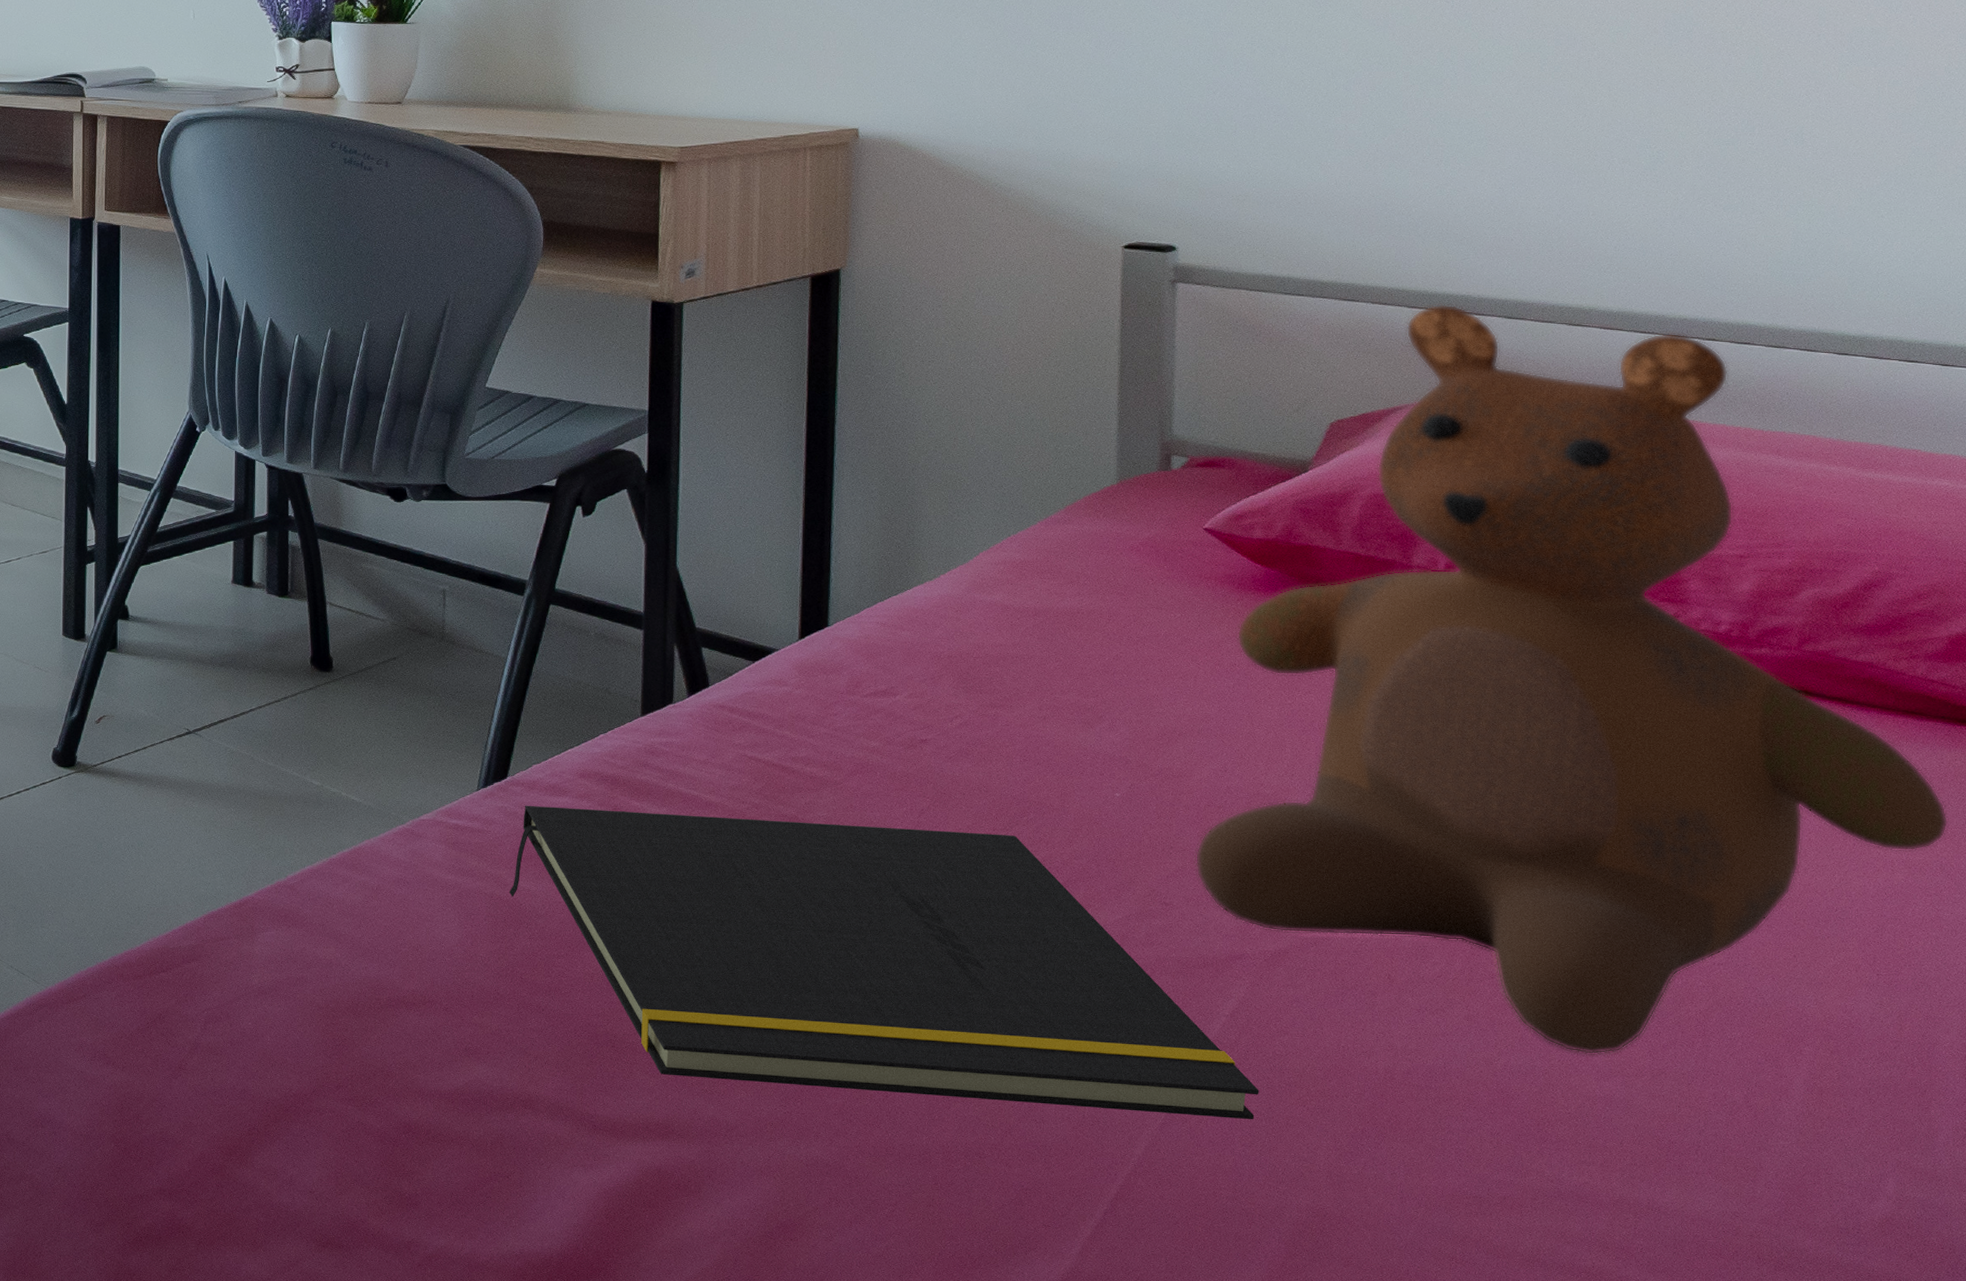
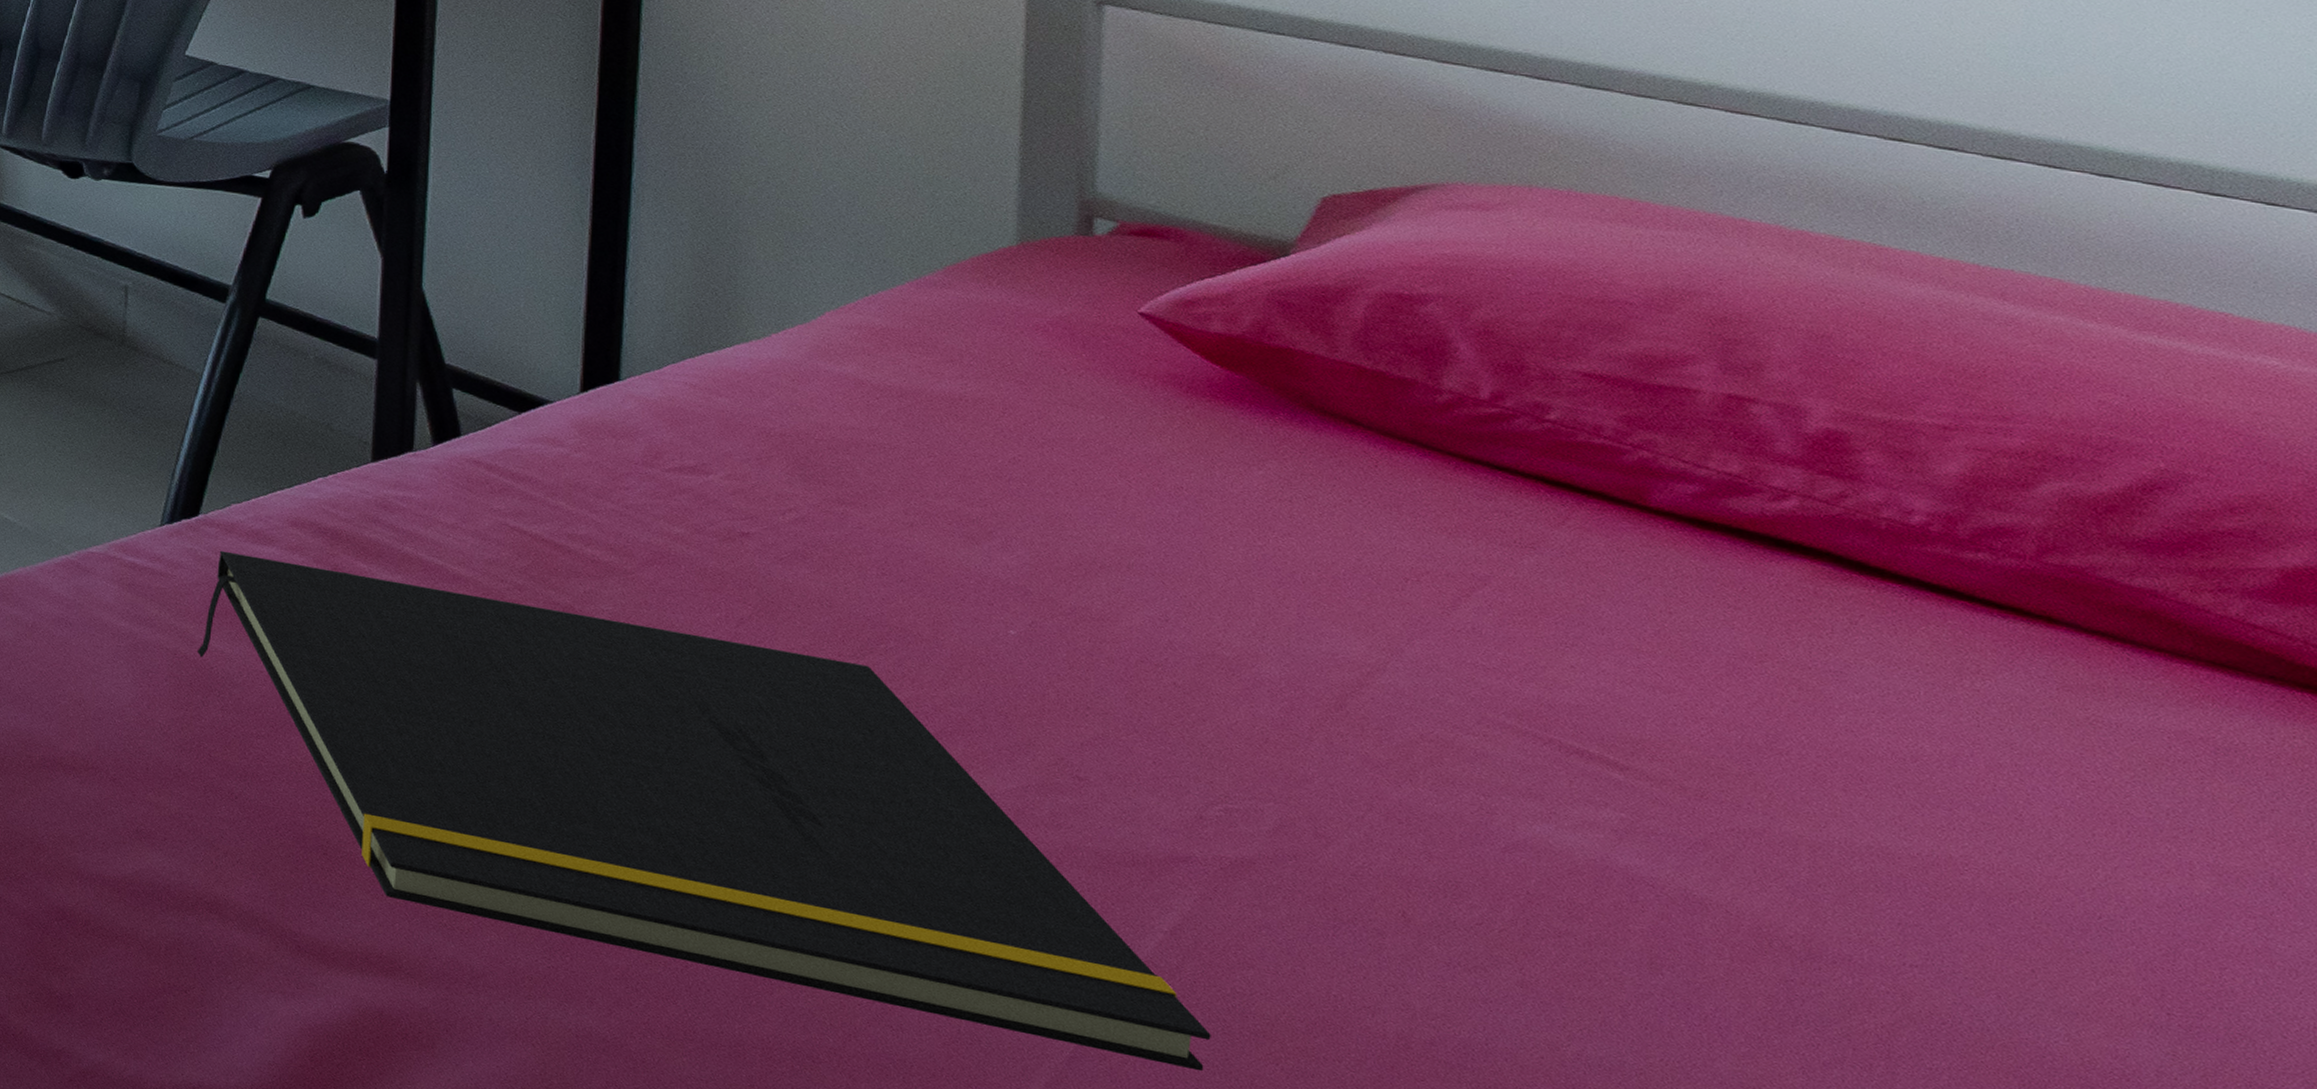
teddy bear: present [1195,303,1949,1055] -> none [1121,60,2284,1063]

